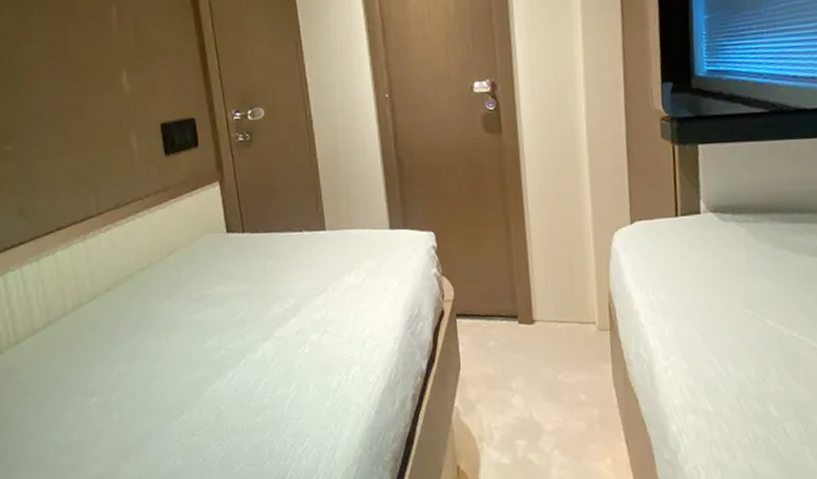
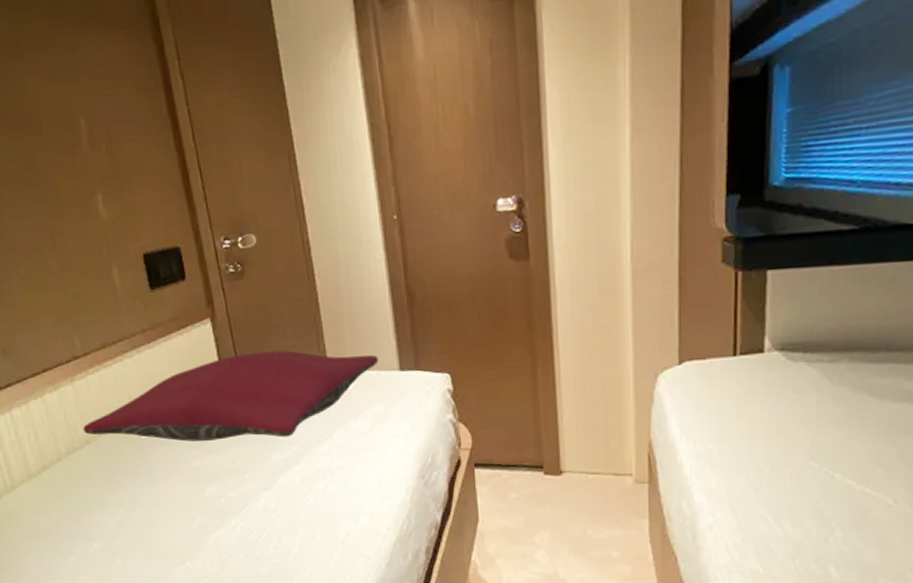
pillow: none [92,211,371,296] -> present [83,350,379,442]

